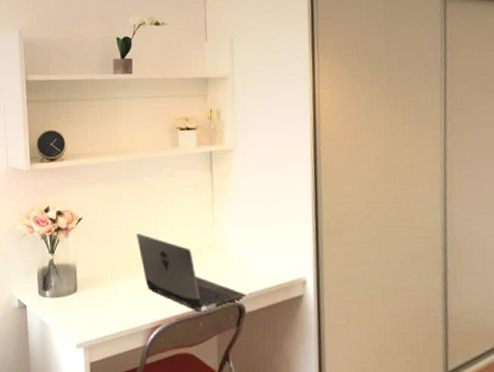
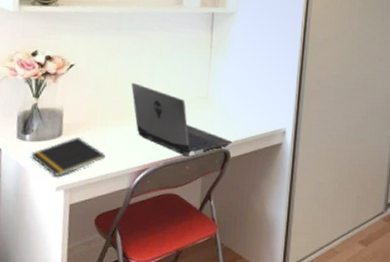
notepad: none [52,293,119,333] -> present [31,137,106,176]

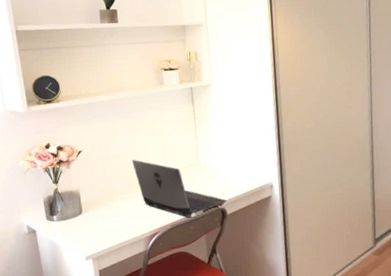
notepad: present [31,137,106,176] -> none [60,213,122,248]

